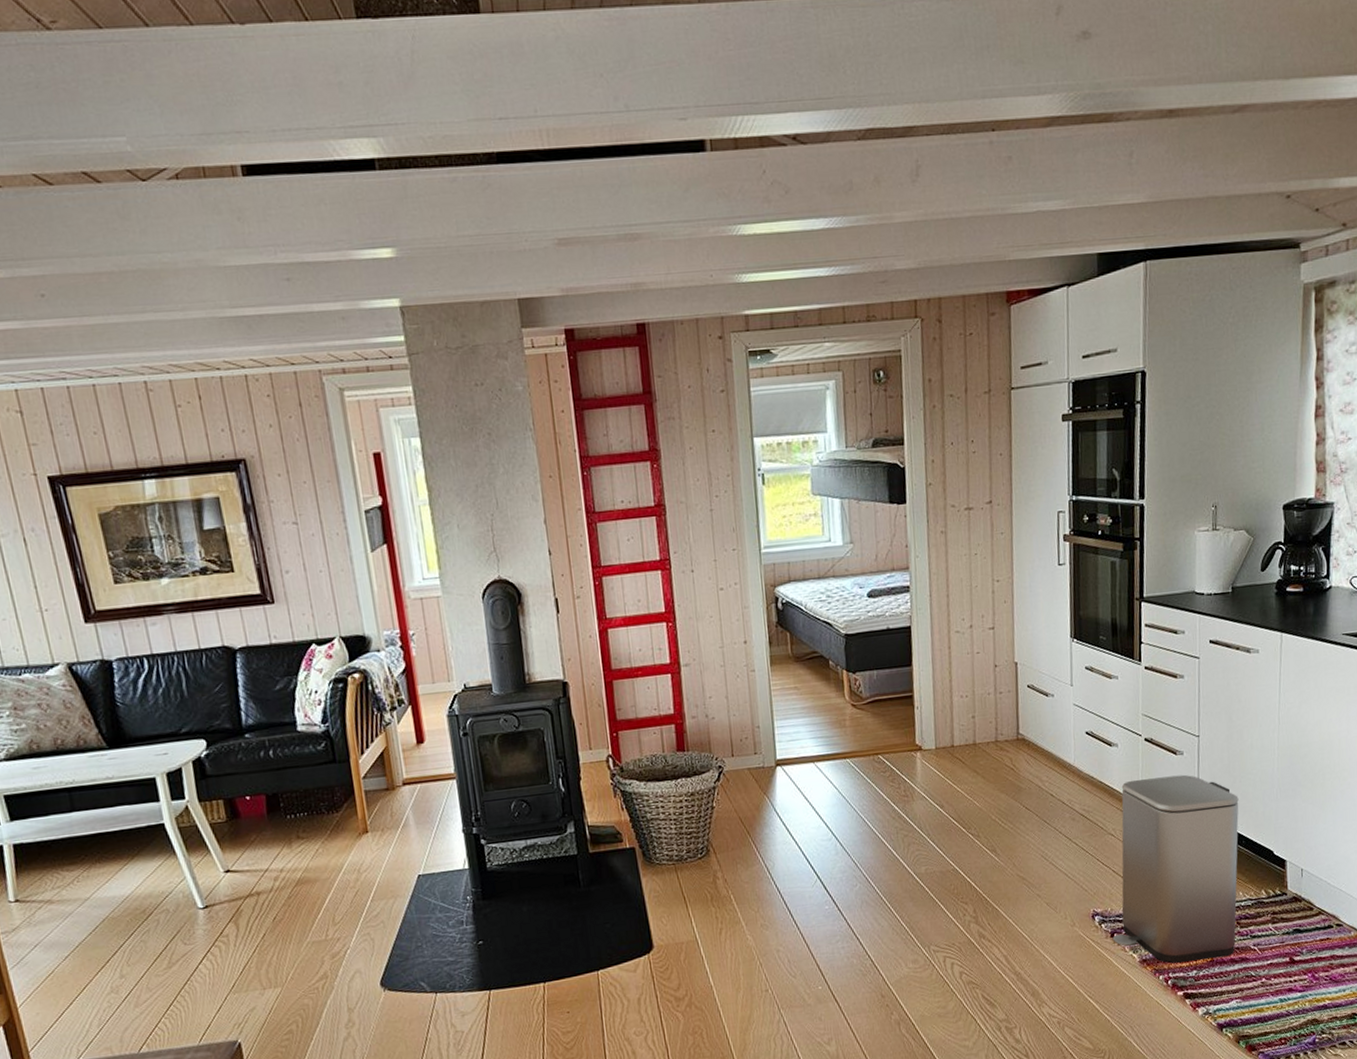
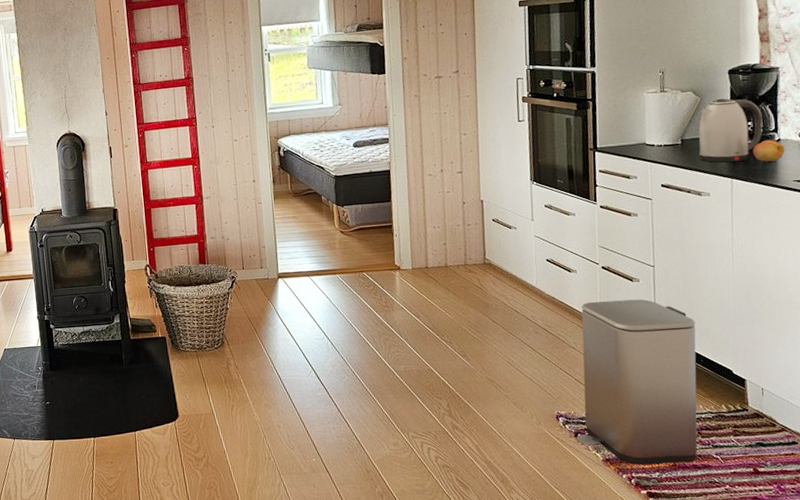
kettle: none [1249,538,1315,614] -> present [698,98,763,163]
fruit: none [1303,586,1336,613] -> present [752,139,785,162]

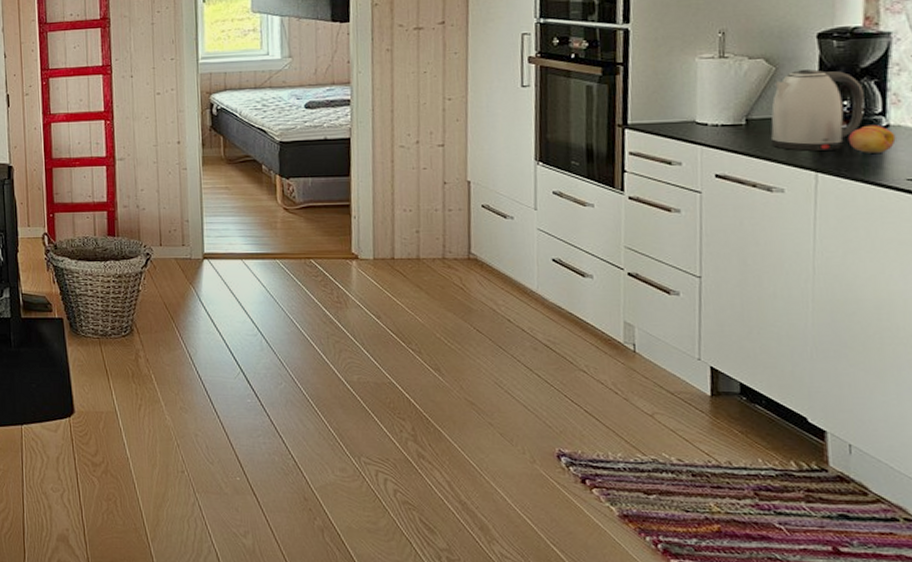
pedal bin: present [576,299,698,465] -> none [583,315,757,530]

